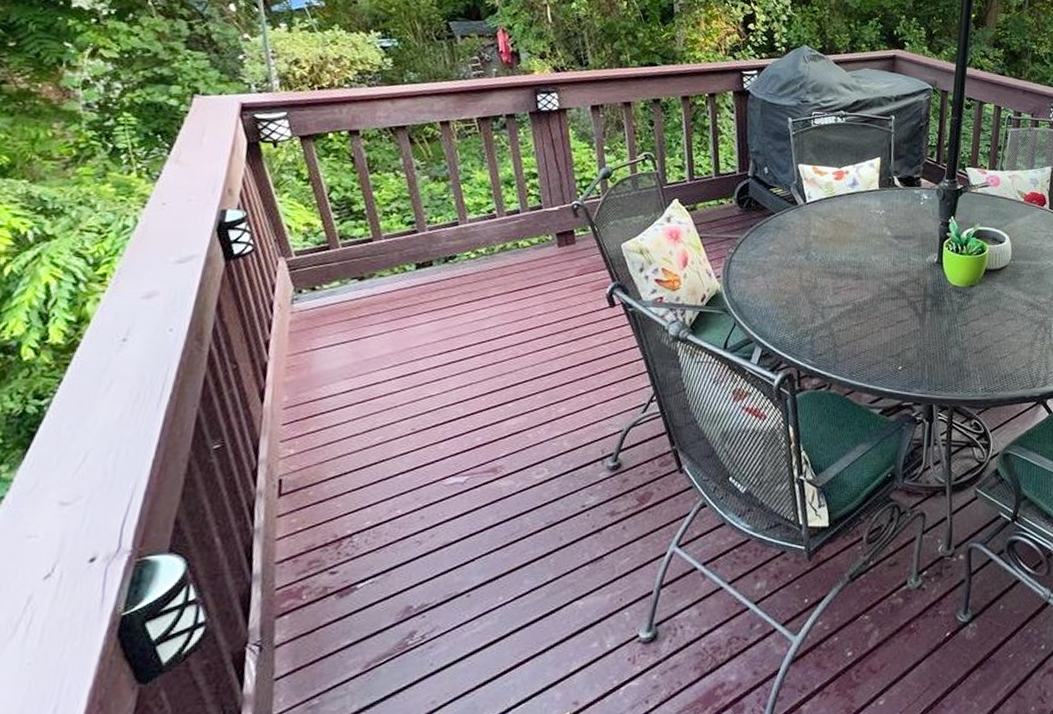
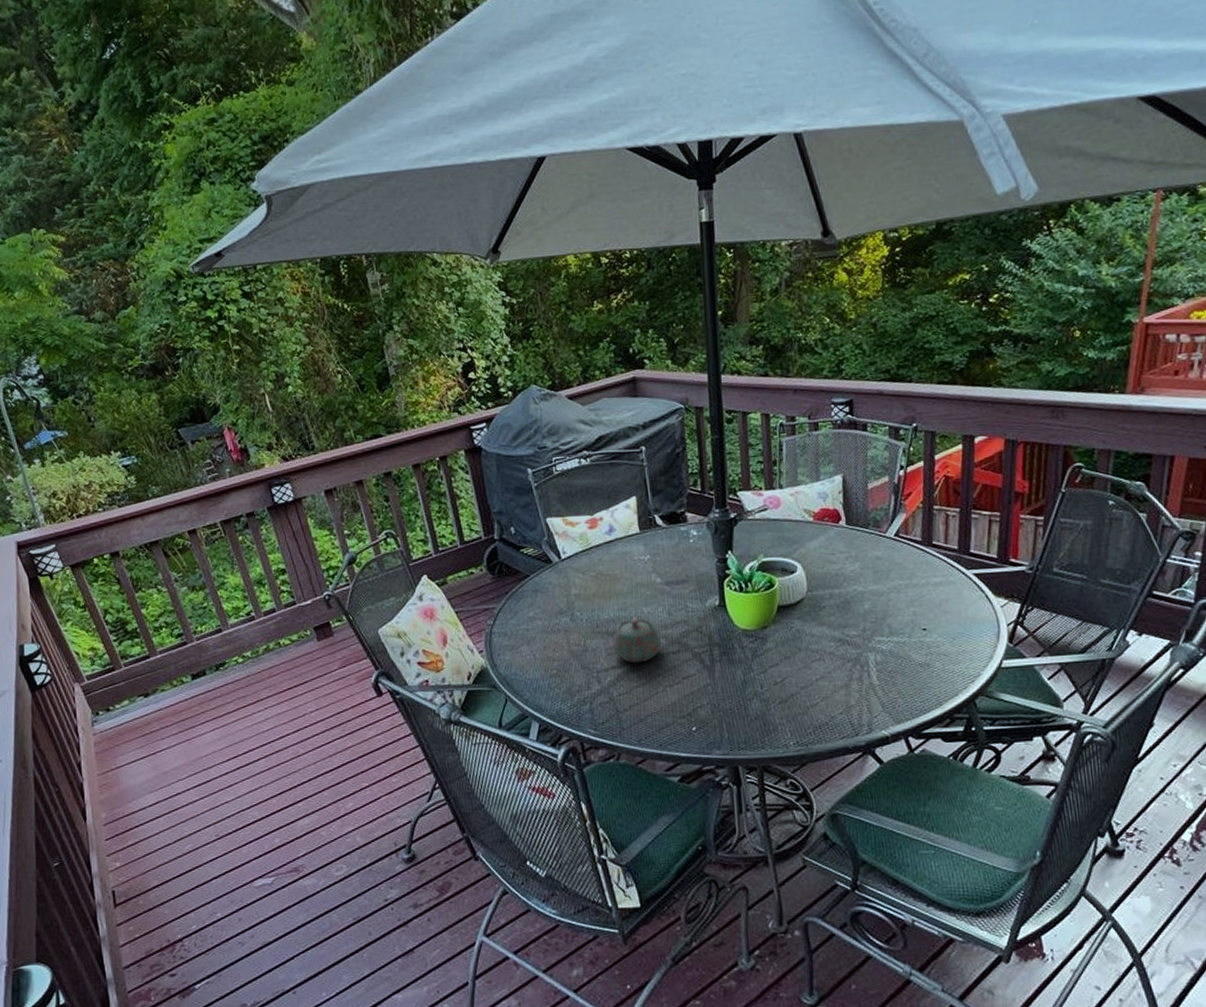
teapot: none [840,262,884,304] -> present [612,616,662,664]

